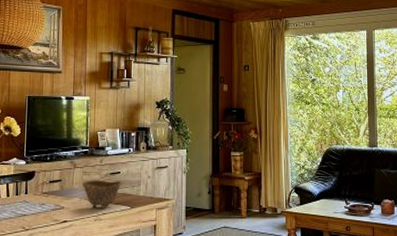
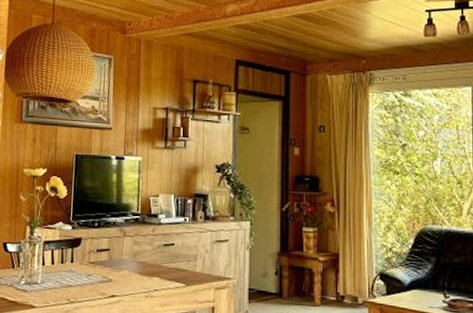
bowl: present [83,180,121,210] -> none [133,251,176,285]

